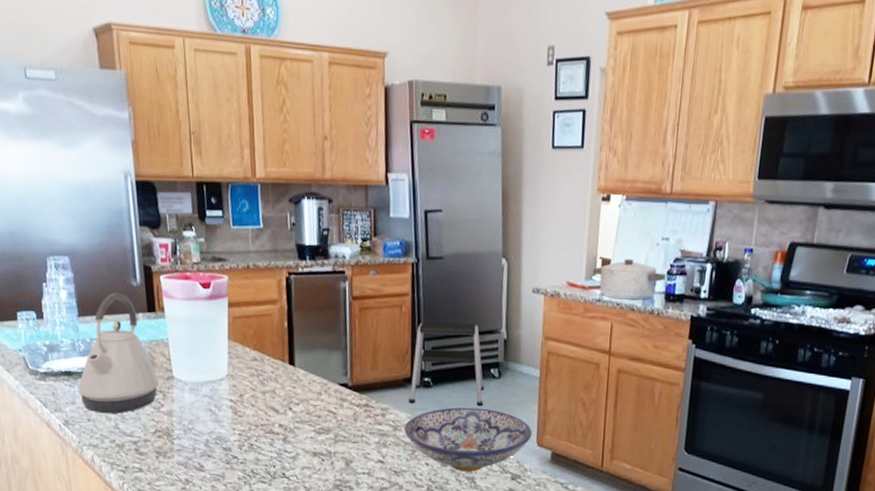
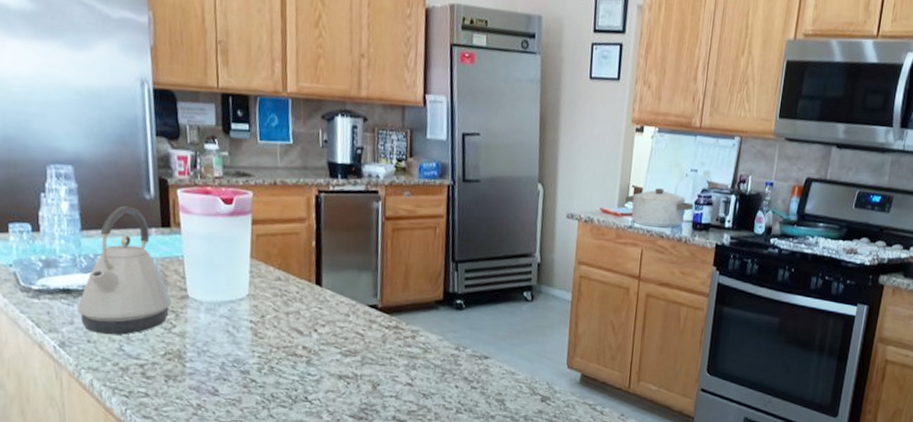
bowl: present [404,407,532,472] -> none [435,329,563,394]
step stool: present [409,322,484,406] -> none [440,244,517,328]

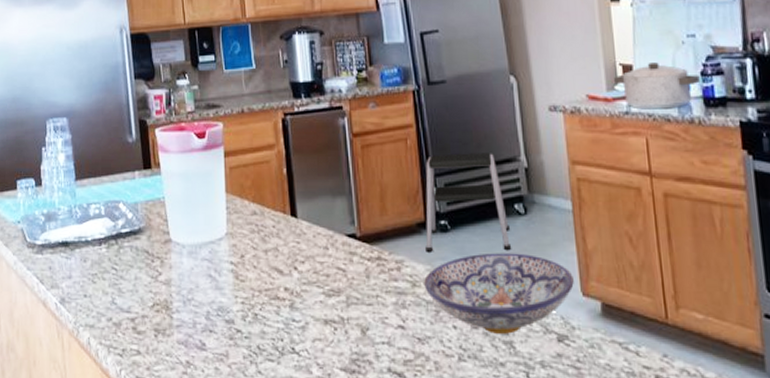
kettle: present [77,205,171,335] -> none [74,151,156,288]
bowl: none [435,329,563,394] -> present [424,253,574,334]
step stool: none [440,244,517,328] -> present [425,153,511,252]

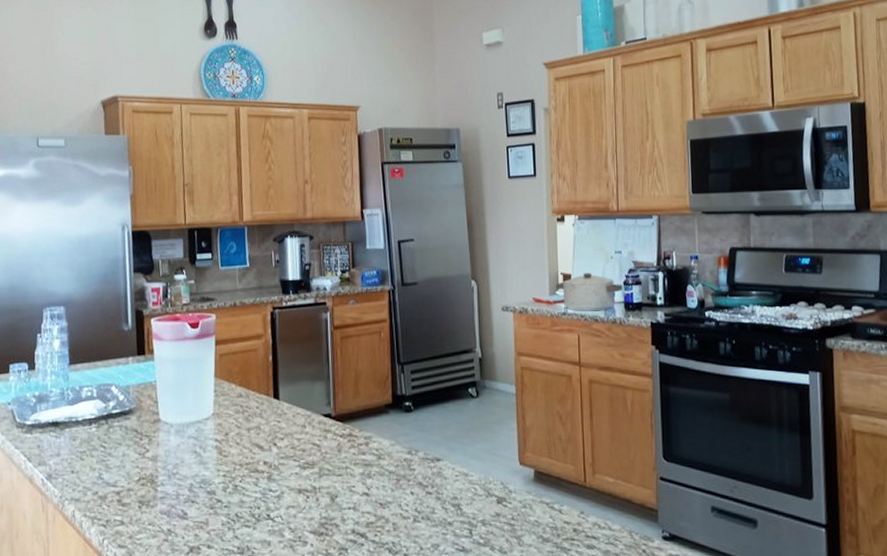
bowl: present [424,253,574,334] -> none [388,429,513,498]
step stool: present [425,153,511,252] -> none [391,345,463,429]

